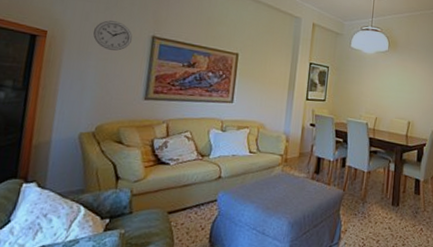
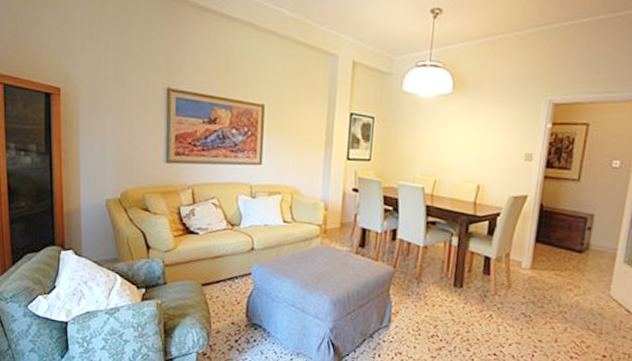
wall clock: present [92,20,132,51] -> none [105,72,146,107]

